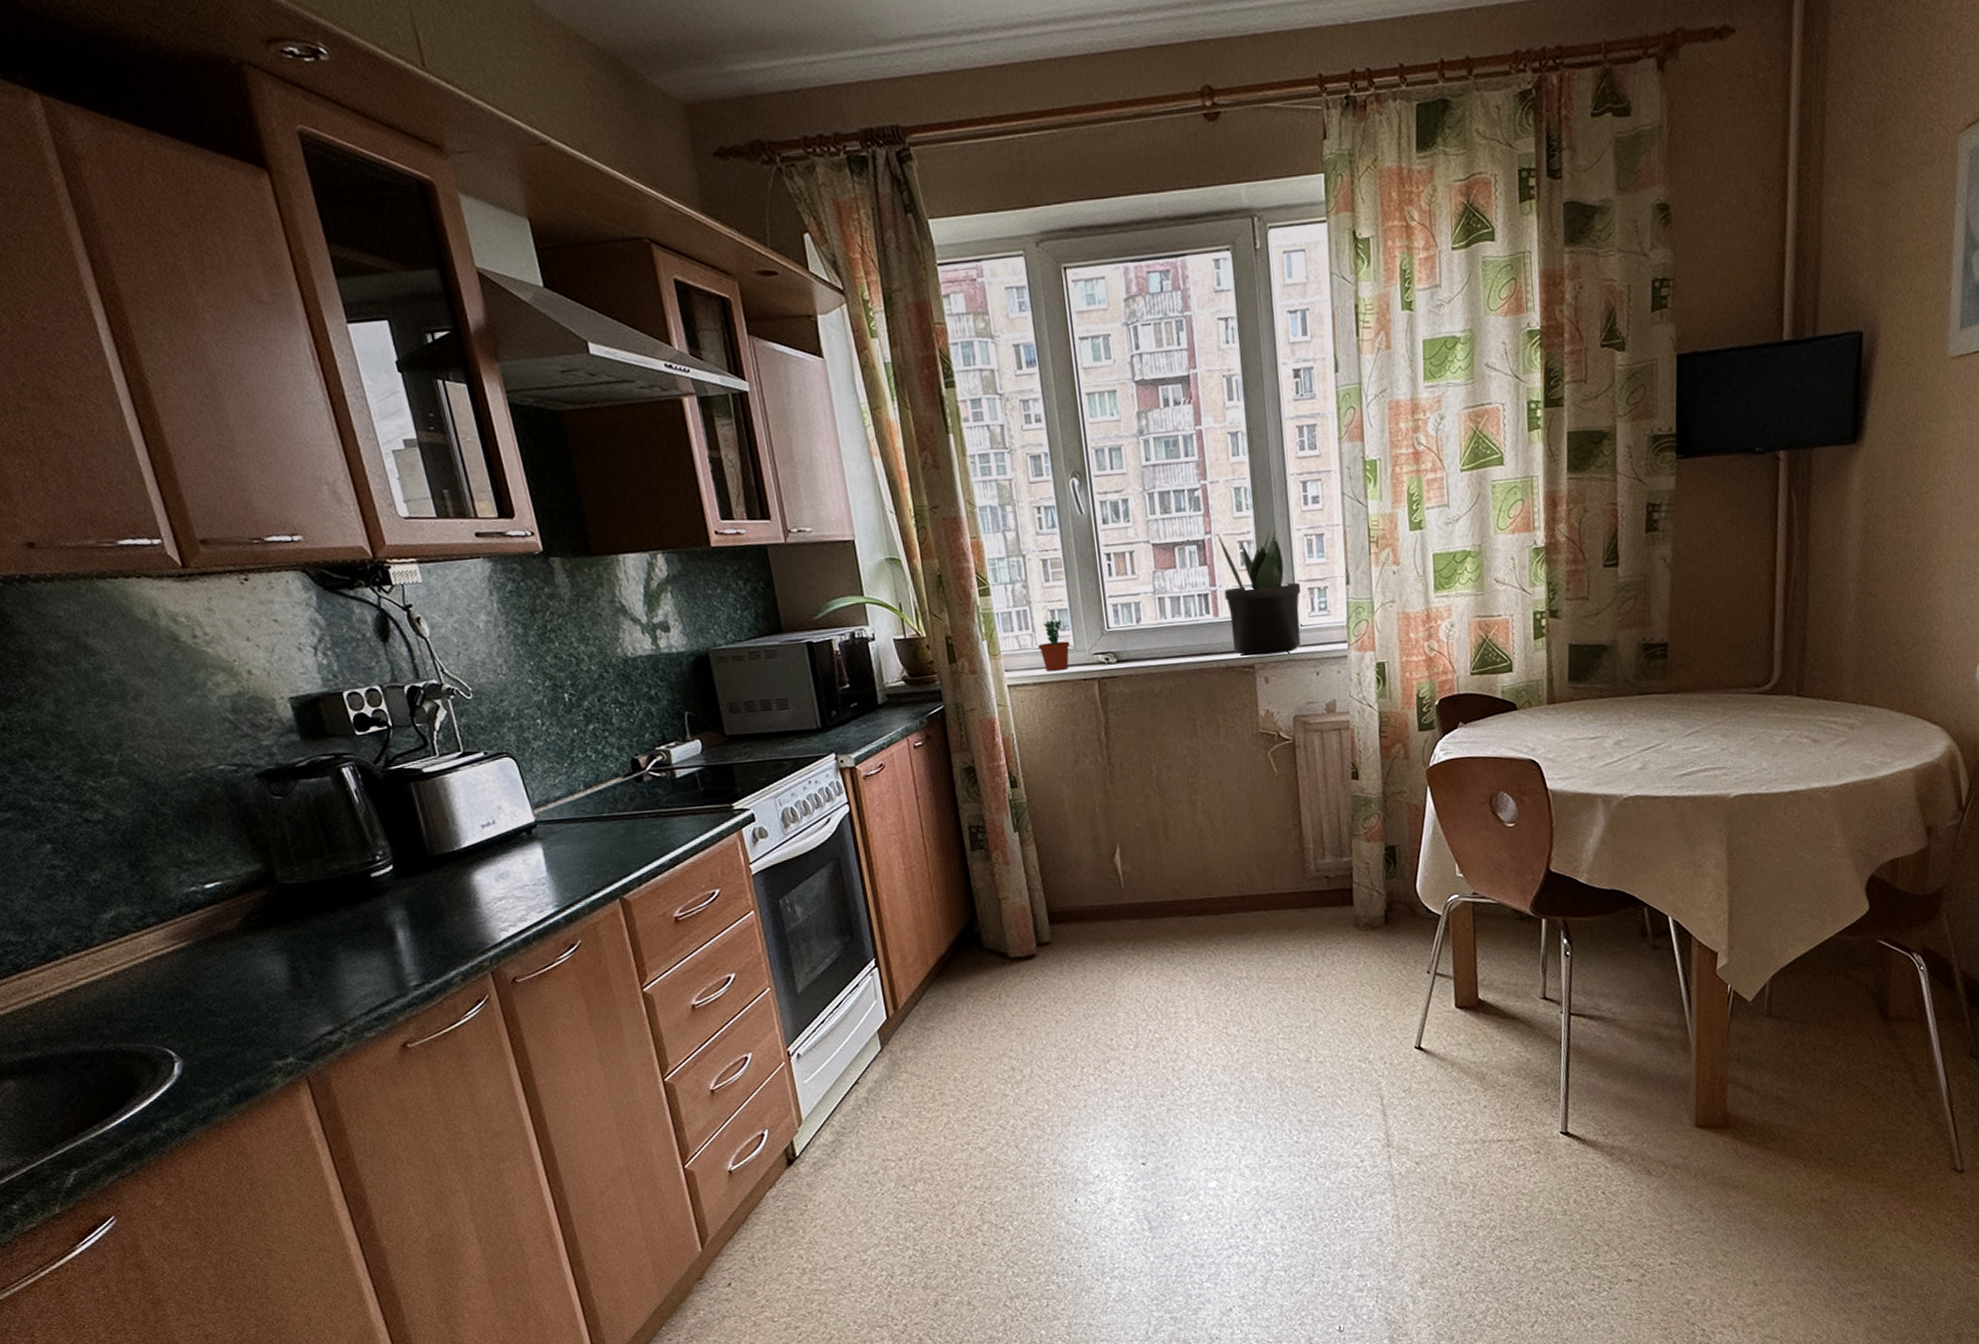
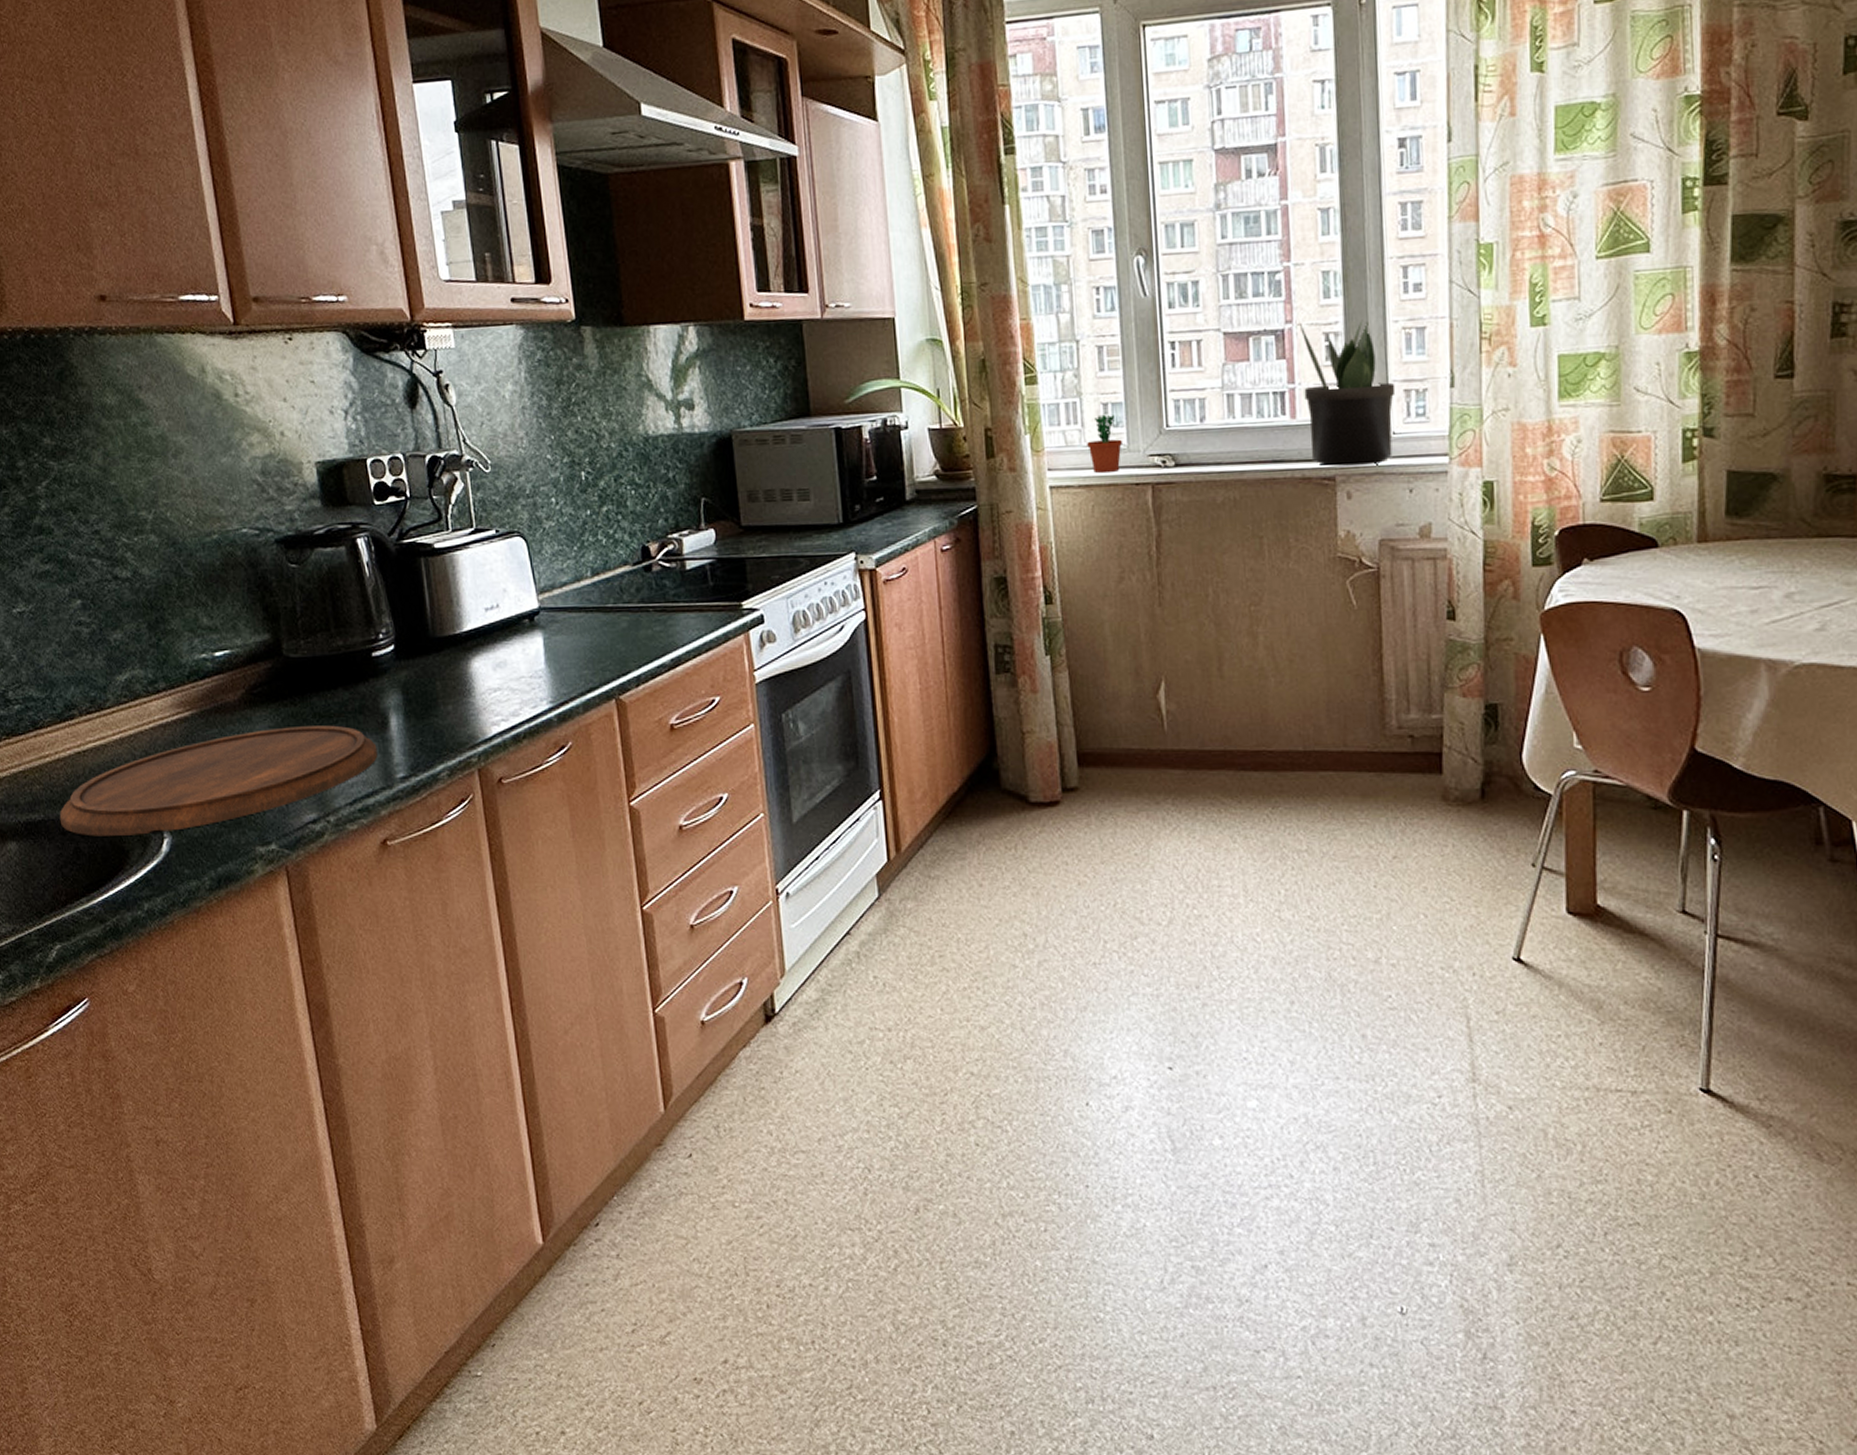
cutting board: none [57,943,389,1068] -> present [59,725,378,837]

